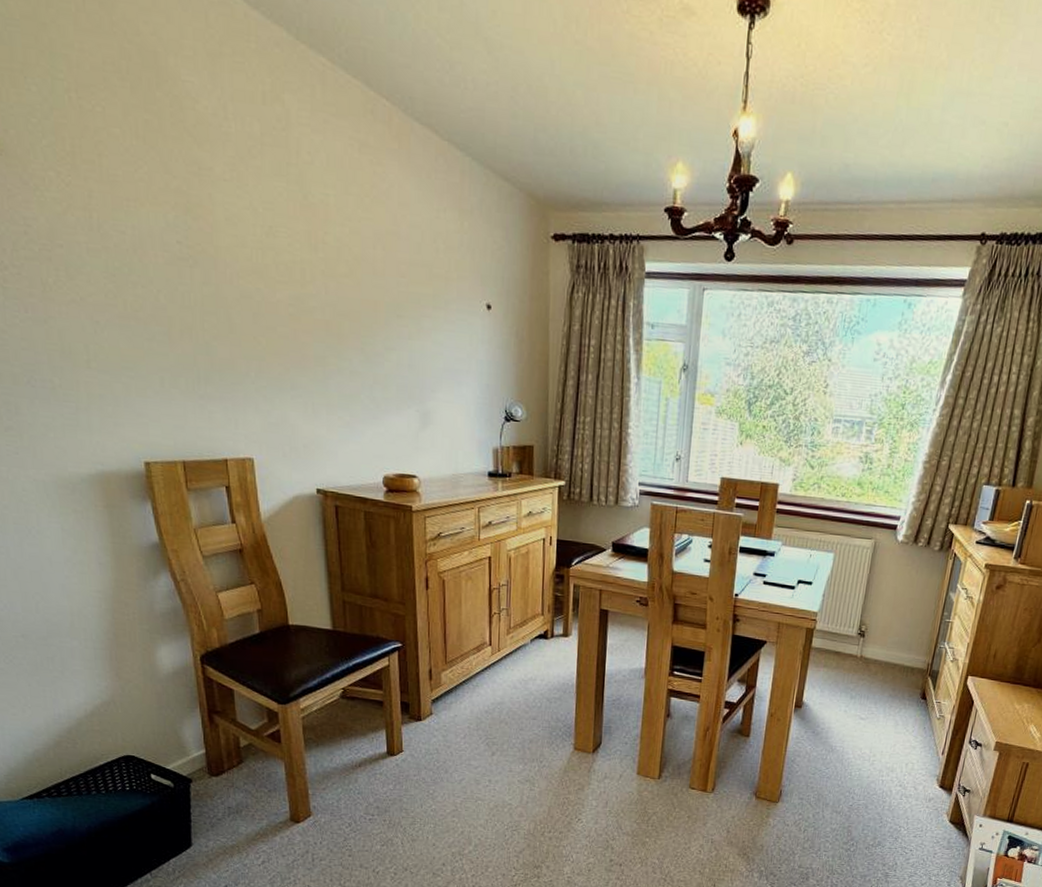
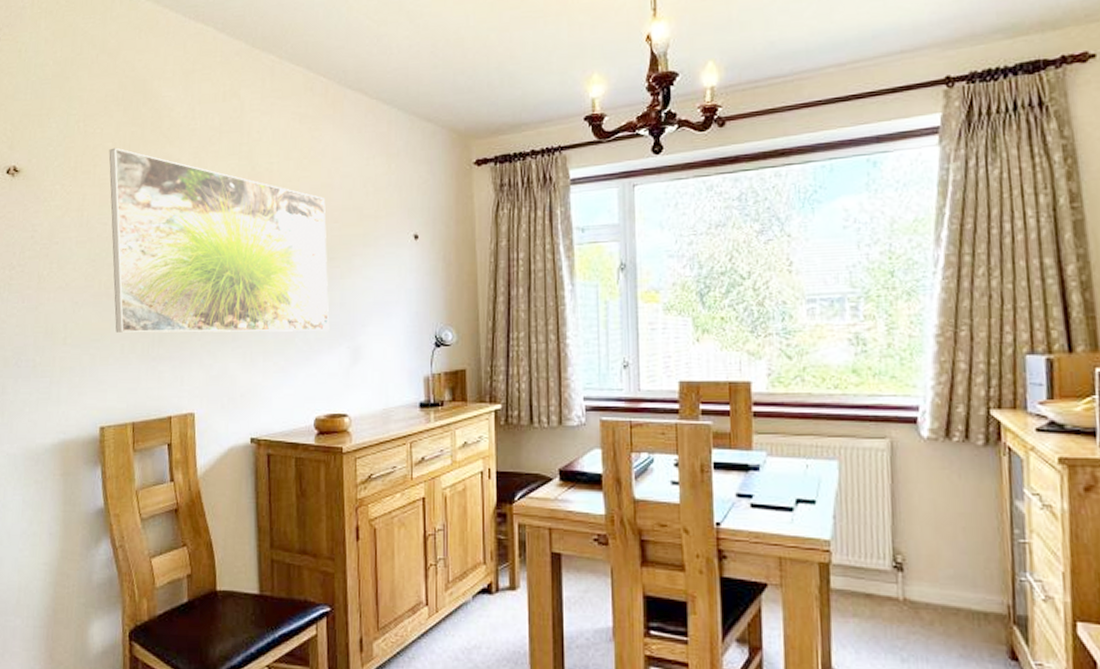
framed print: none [117,136,398,391] -> present [109,147,330,333]

